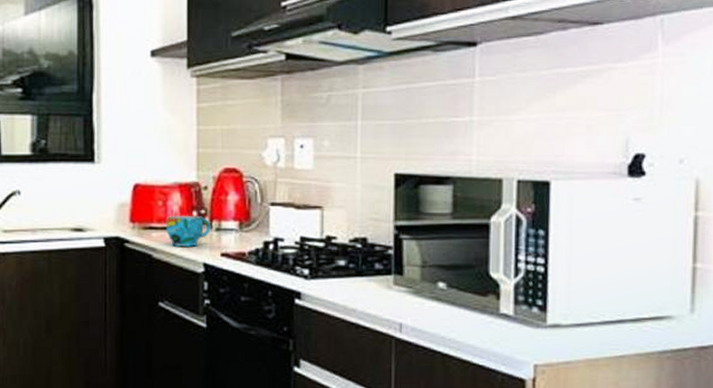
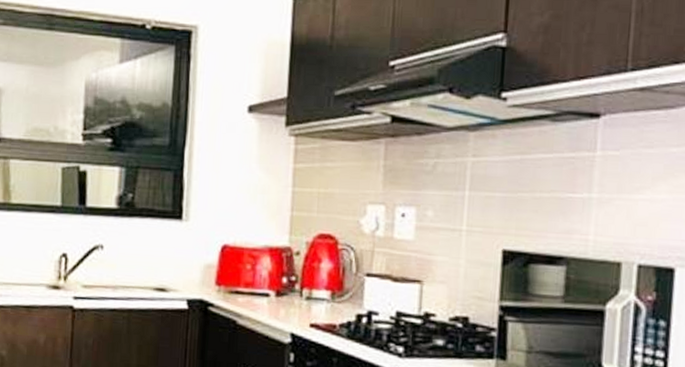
cup: present [165,215,211,247] -> none [252,280,301,315]

